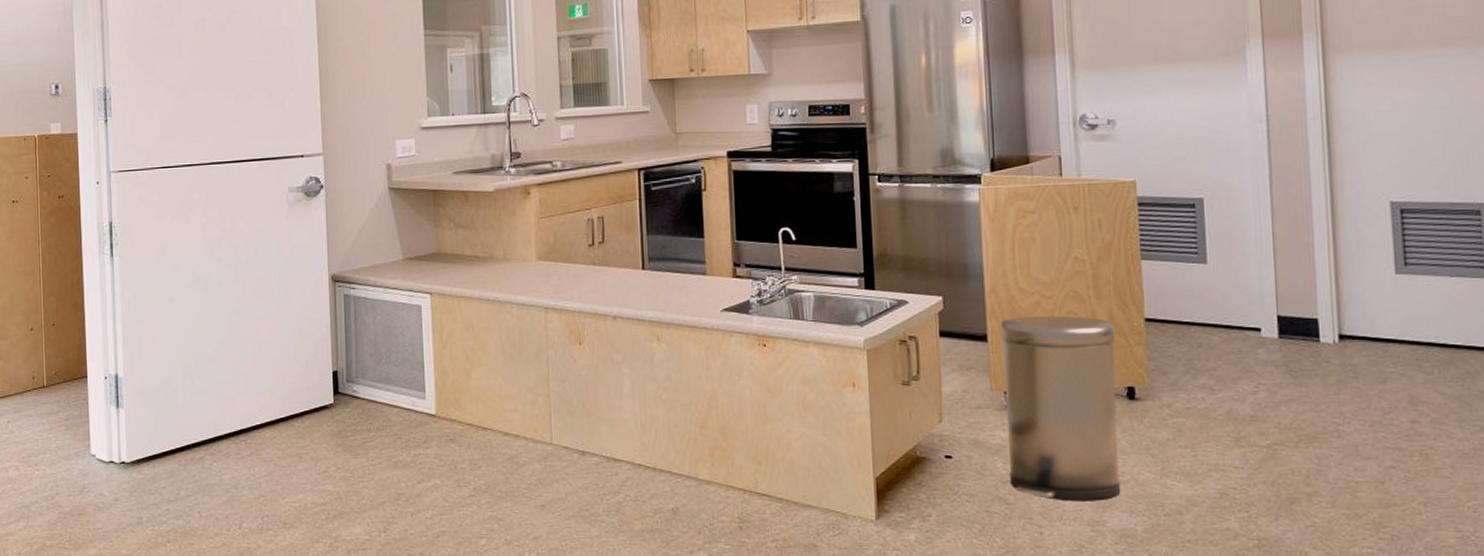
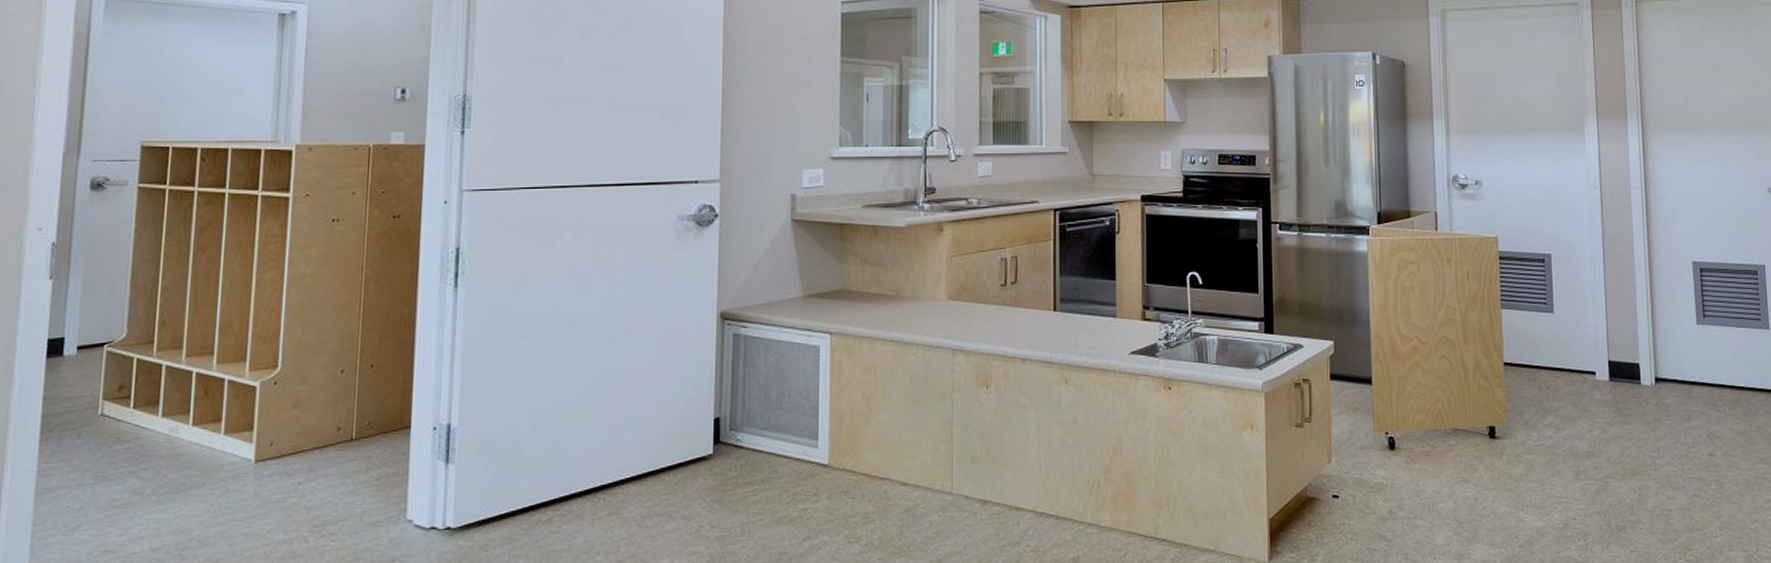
pedal bin: present [1000,315,1121,502] -> none [1383,359,1483,536]

